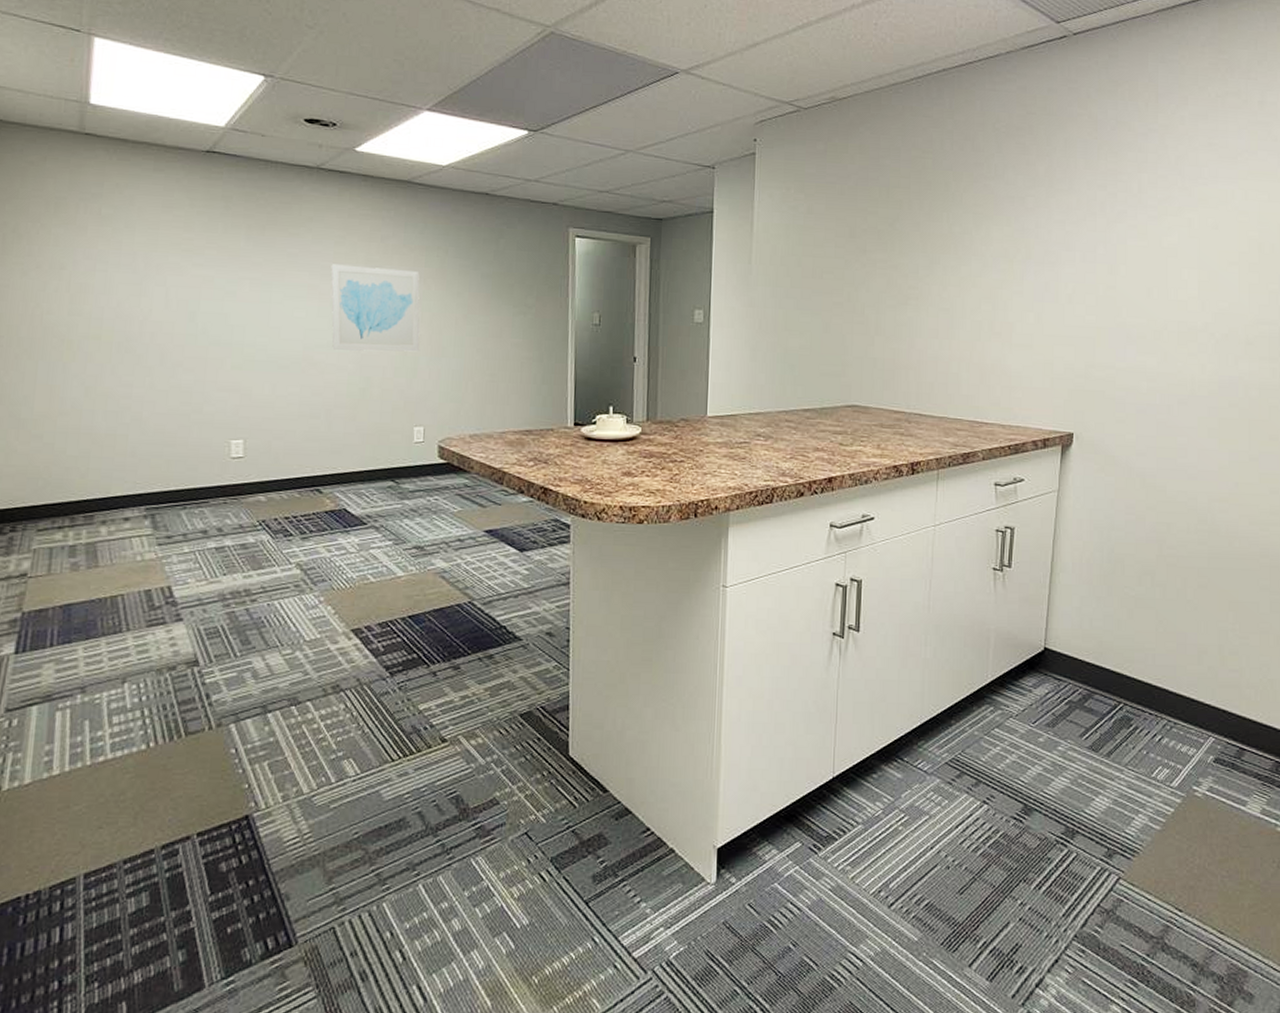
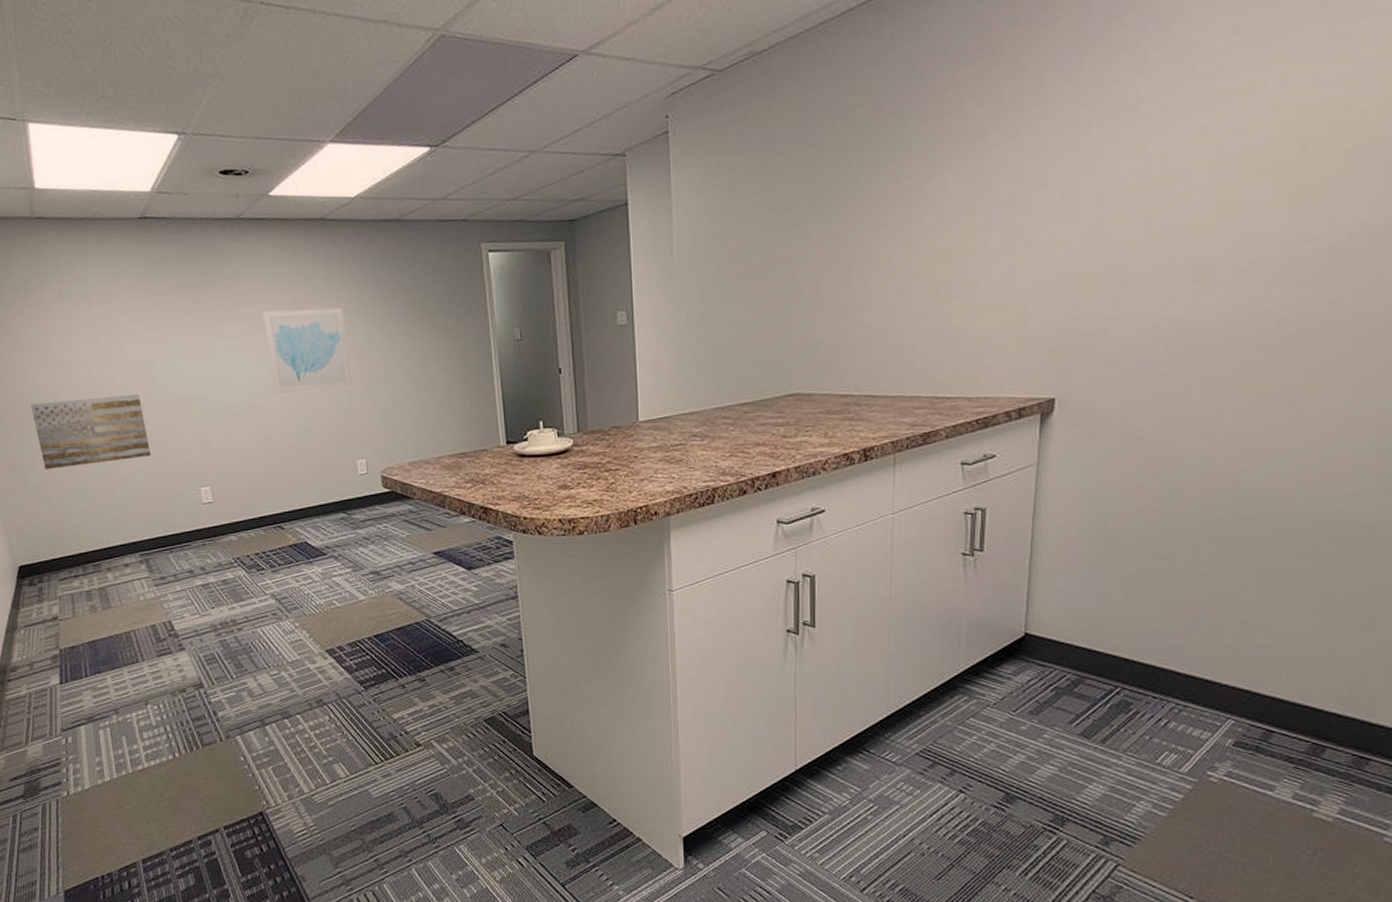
wall art: none [38,329,179,404] -> present [30,394,152,469]

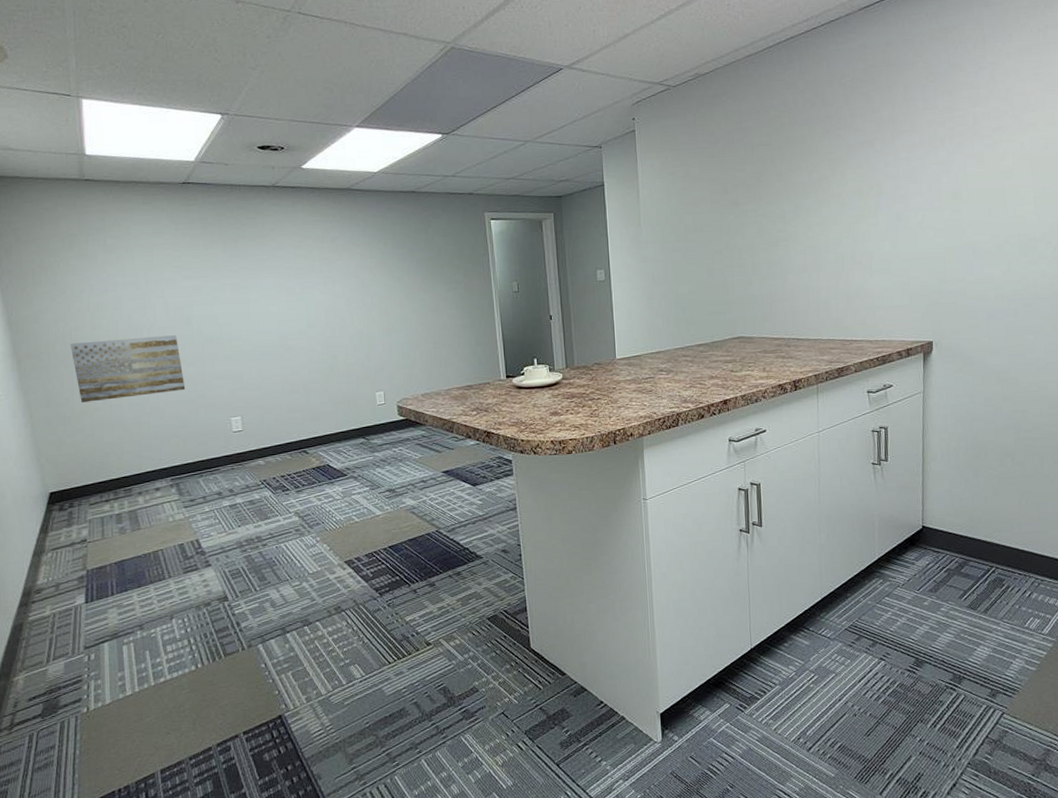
wall art: present [262,308,353,395] -> none [293,263,374,336]

